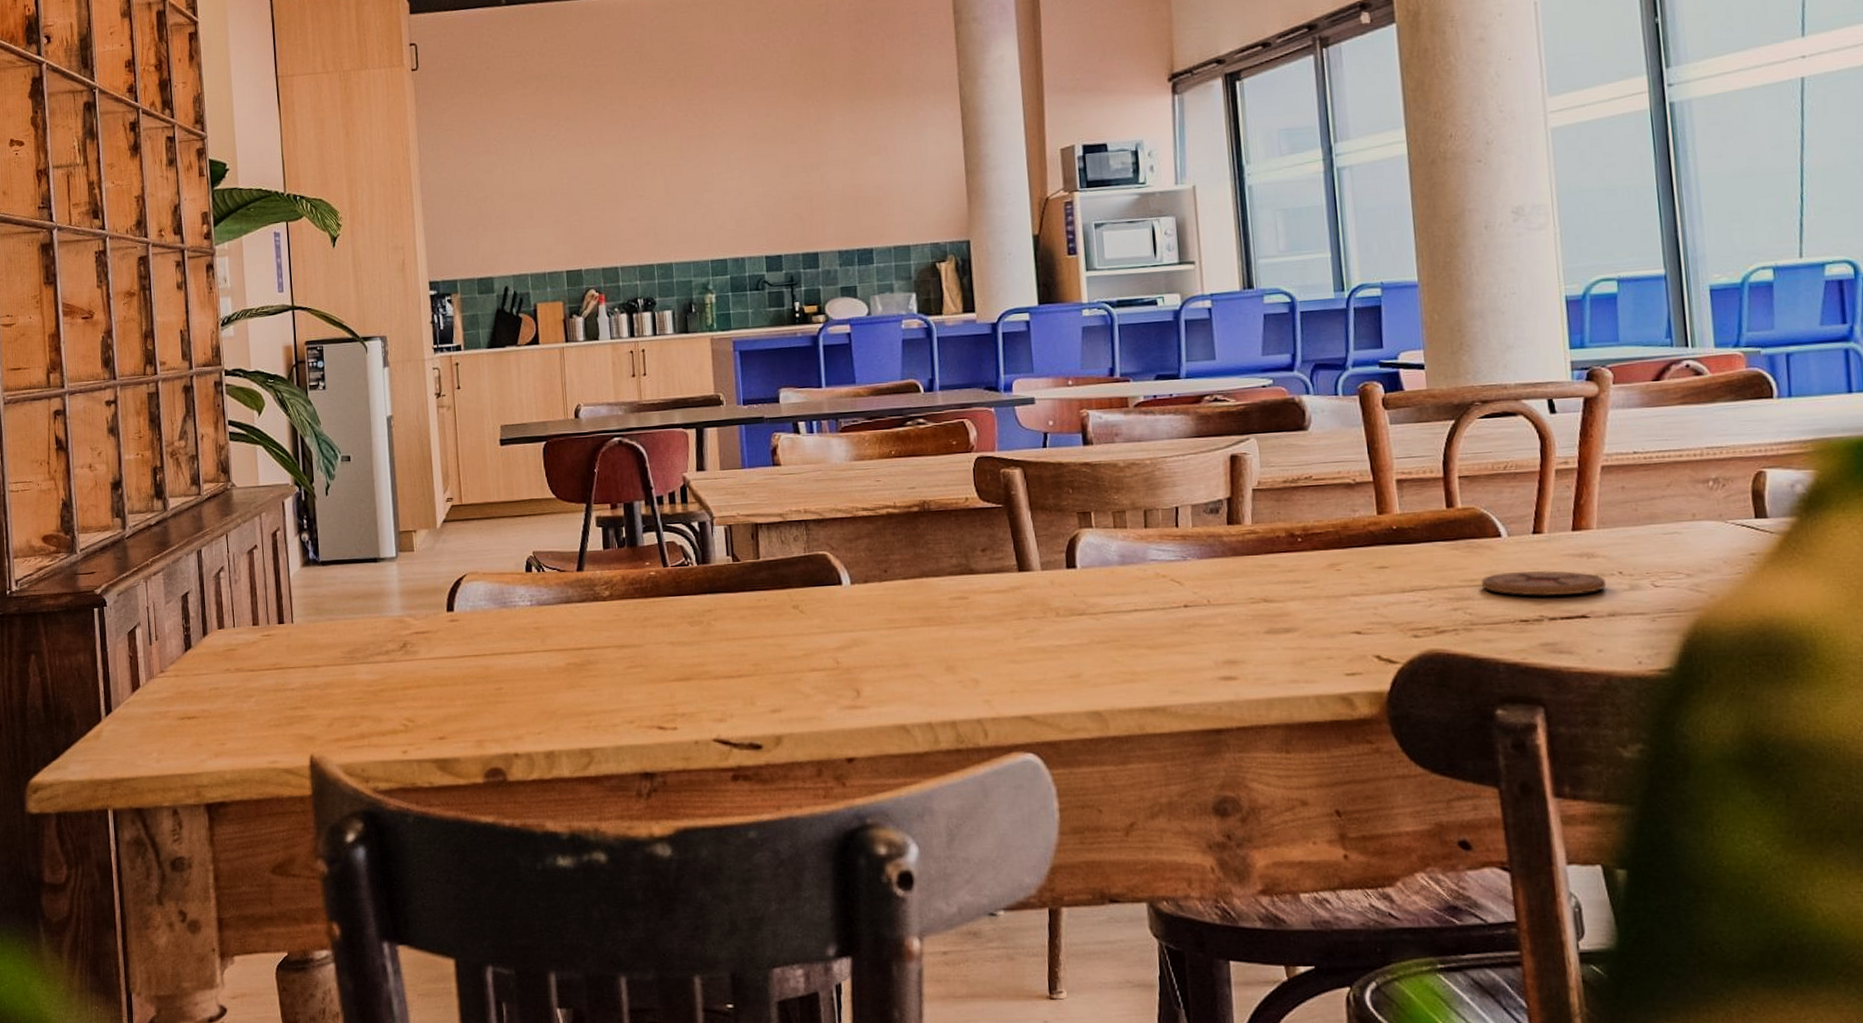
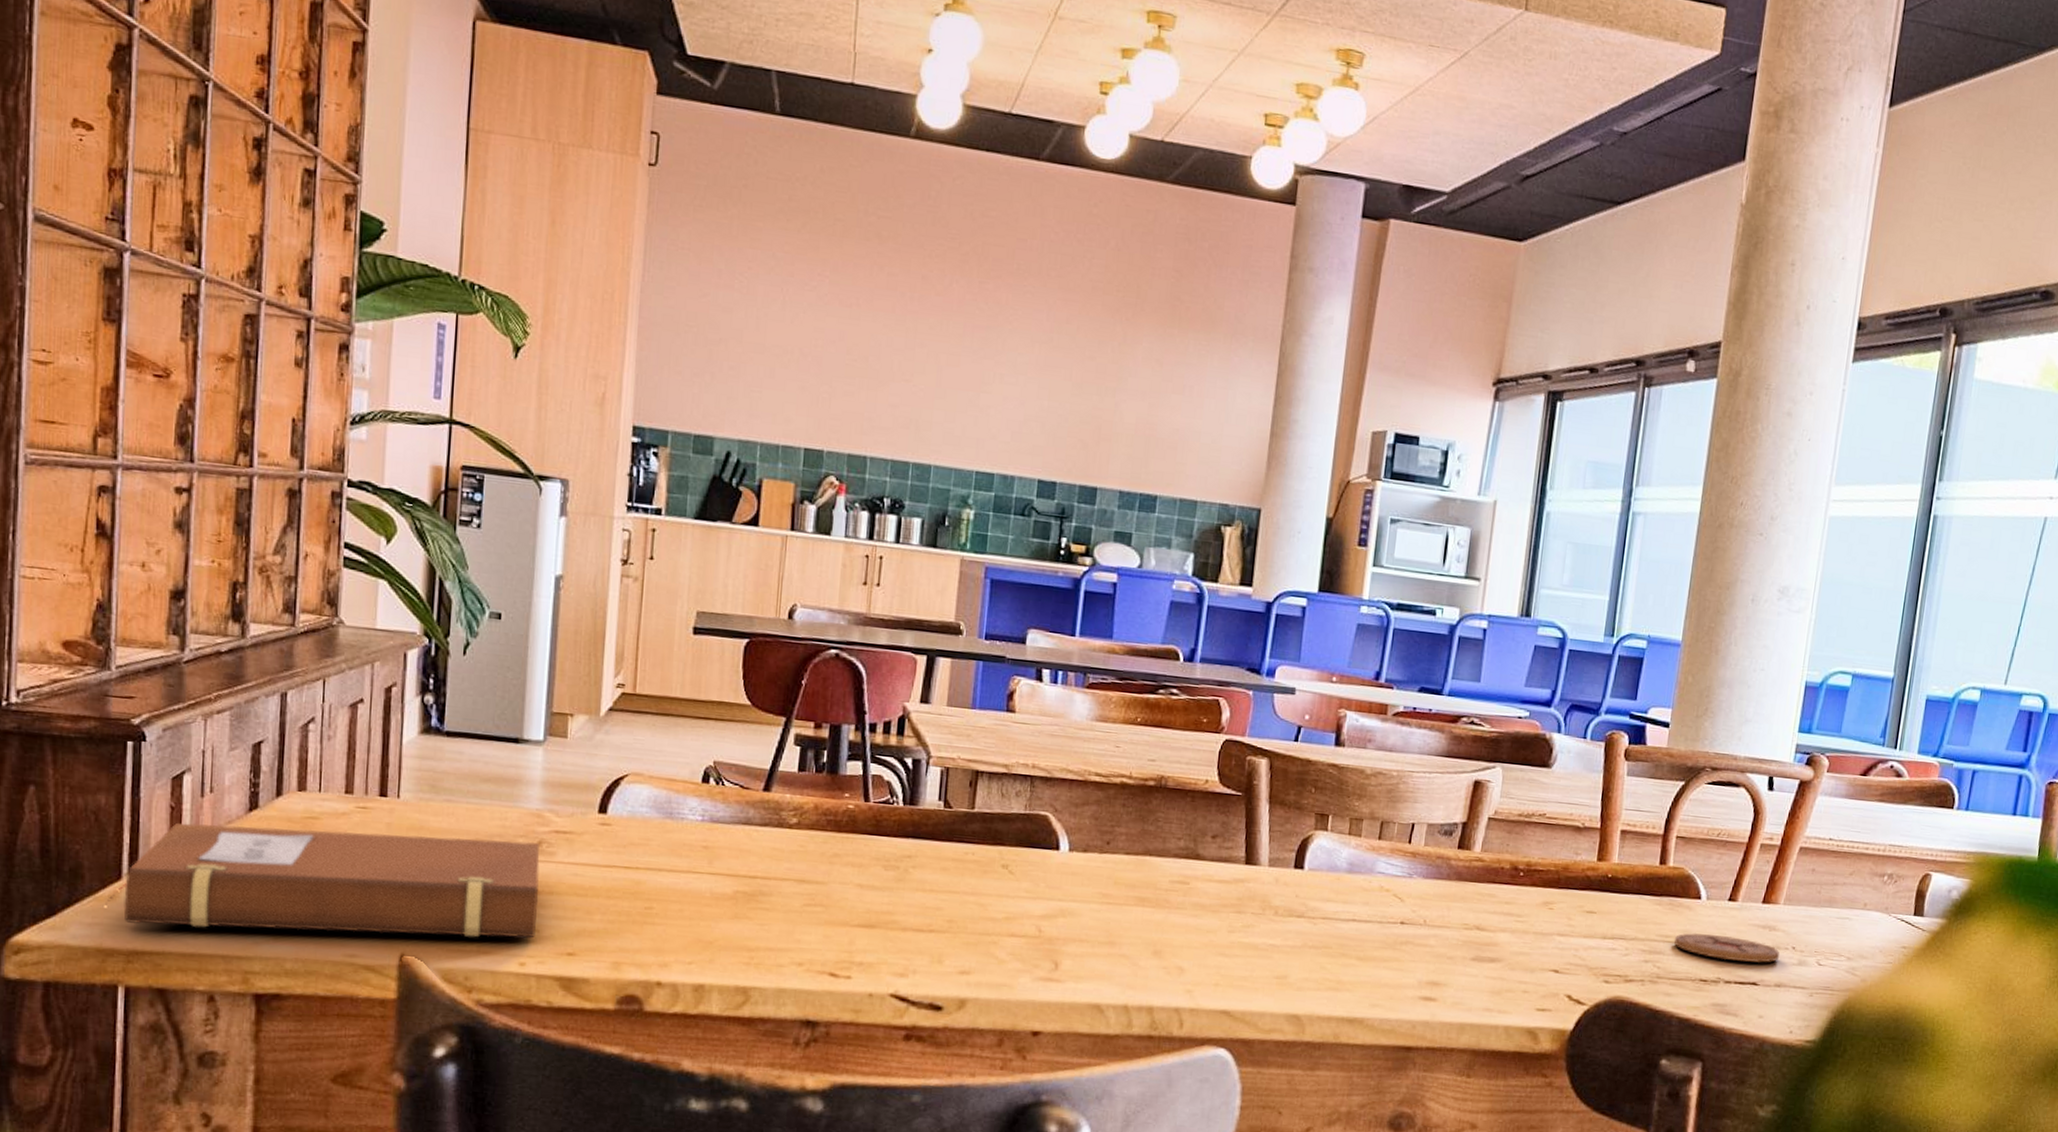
notebook: none [92,644,412,757] -> present [106,822,540,938]

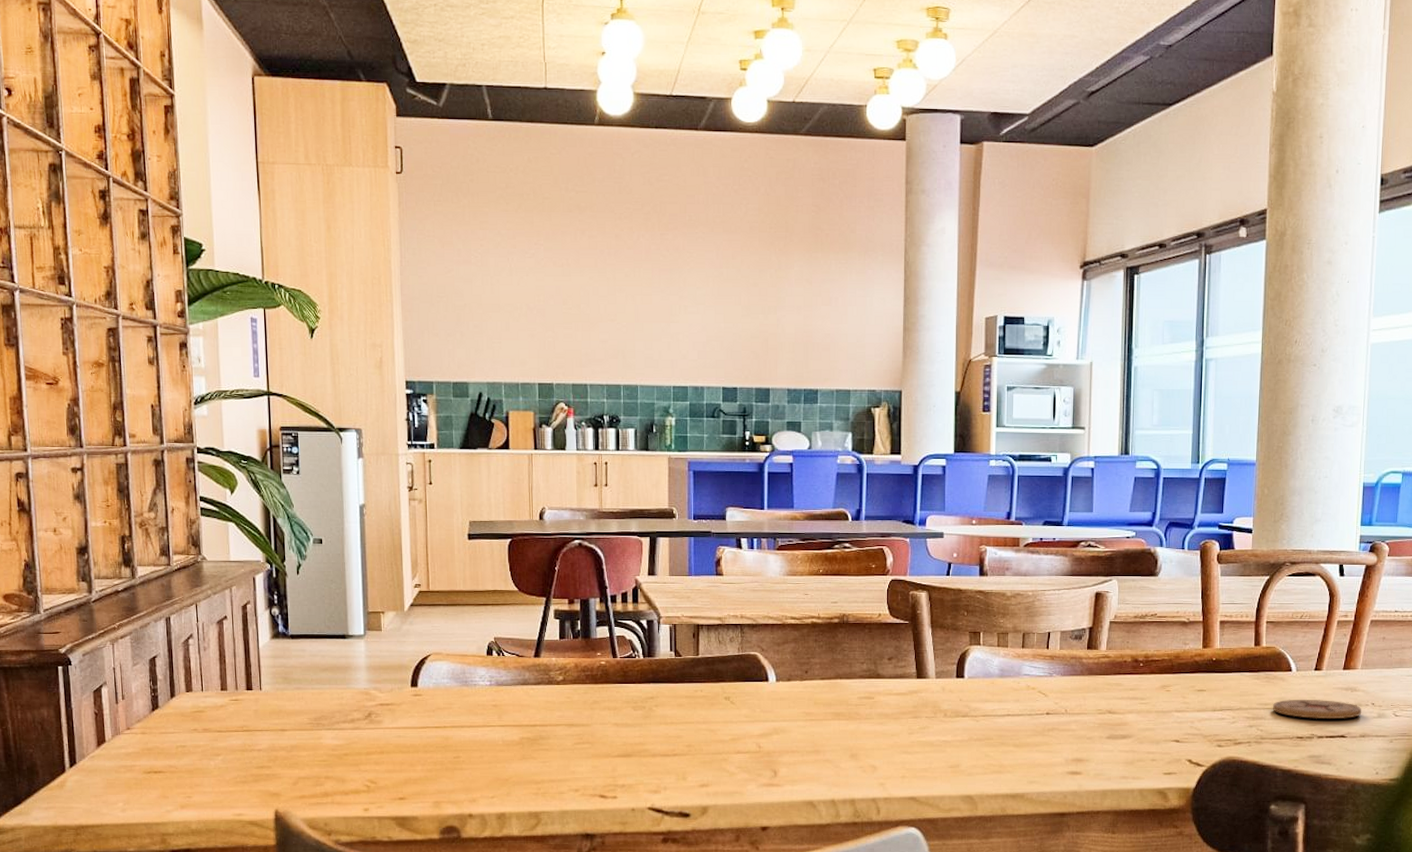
notebook: present [106,822,540,938] -> none [56,714,374,805]

